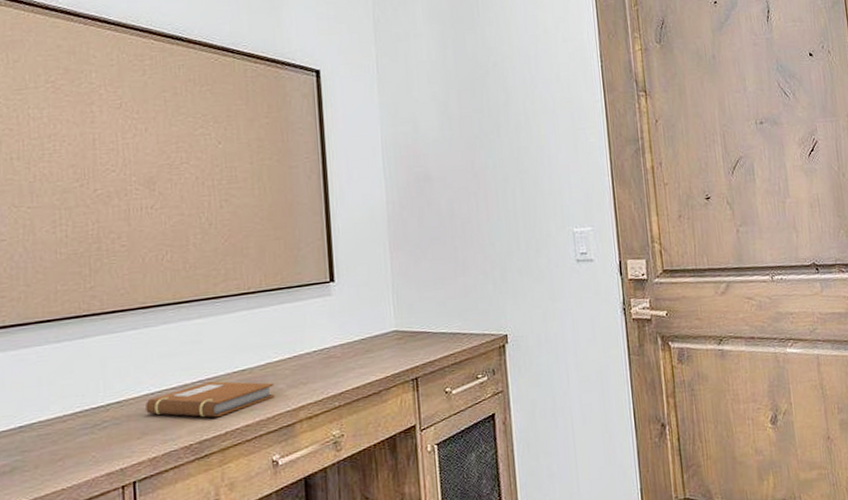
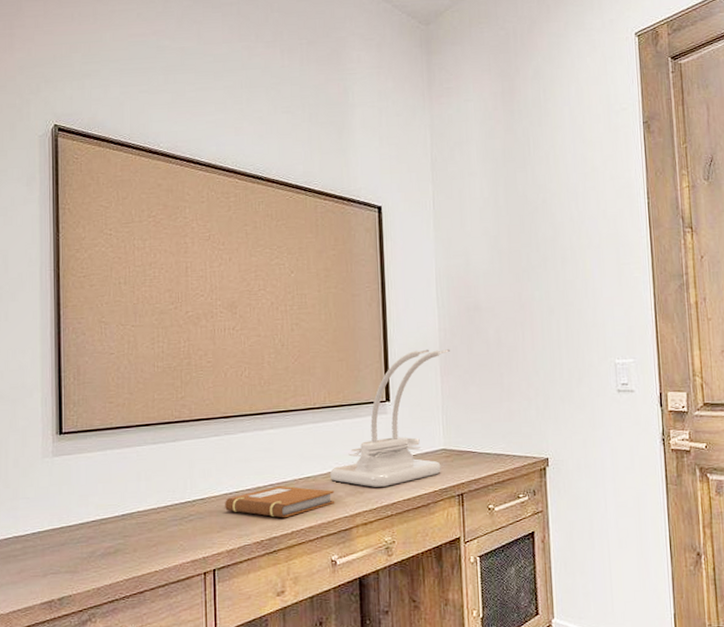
desk lamp: none [269,223,399,377] -> present [330,349,450,487]

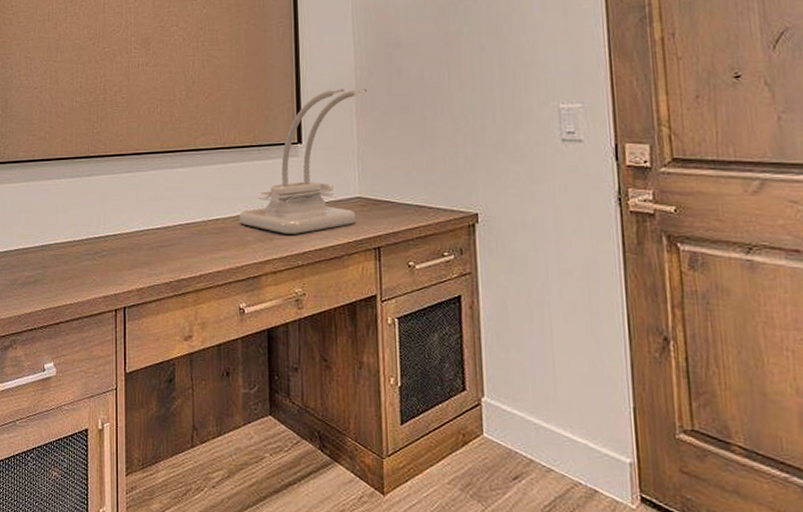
notebook: present [225,485,335,518] -> none [136,226,244,260]

